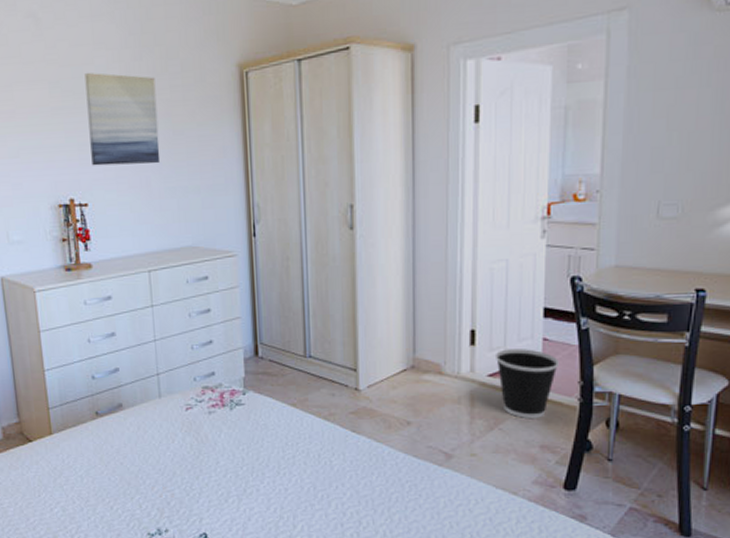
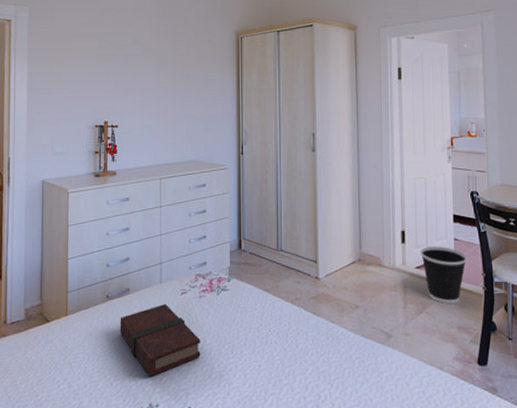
wall art: present [84,73,161,166] -> none [124,32,176,98]
book: none [114,420,214,502] -> present [120,303,201,378]

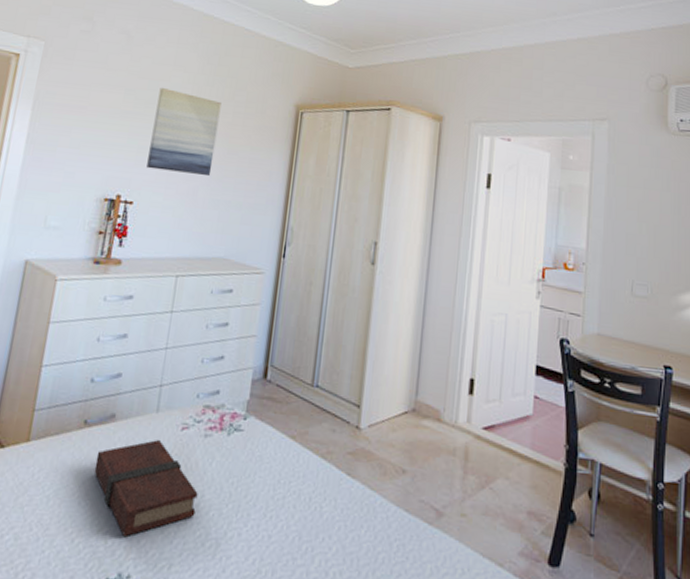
wall art: none [124,32,176,98] -> present [146,88,222,177]
wastebasket: present [421,247,468,305] -> none [491,402,549,482]

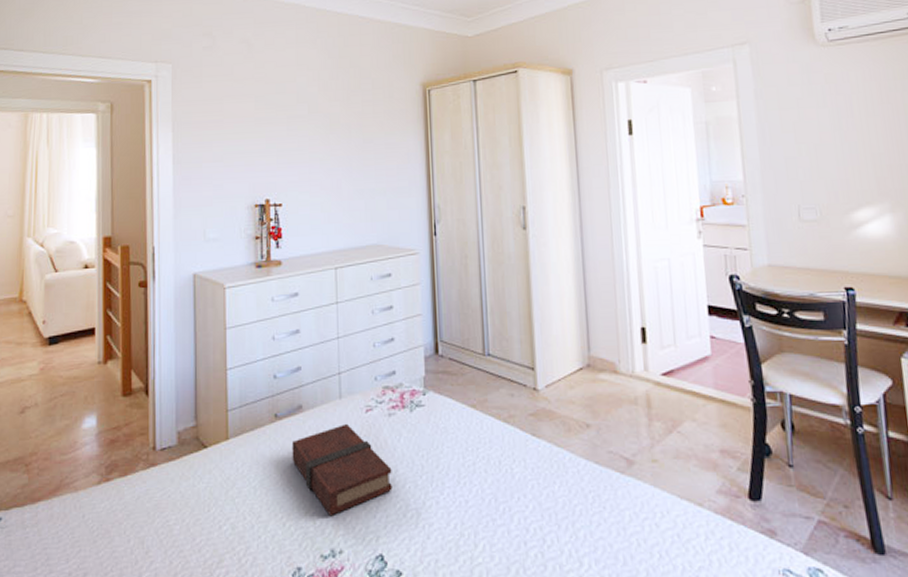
wall art: present [146,88,222,177] -> none [287,89,351,170]

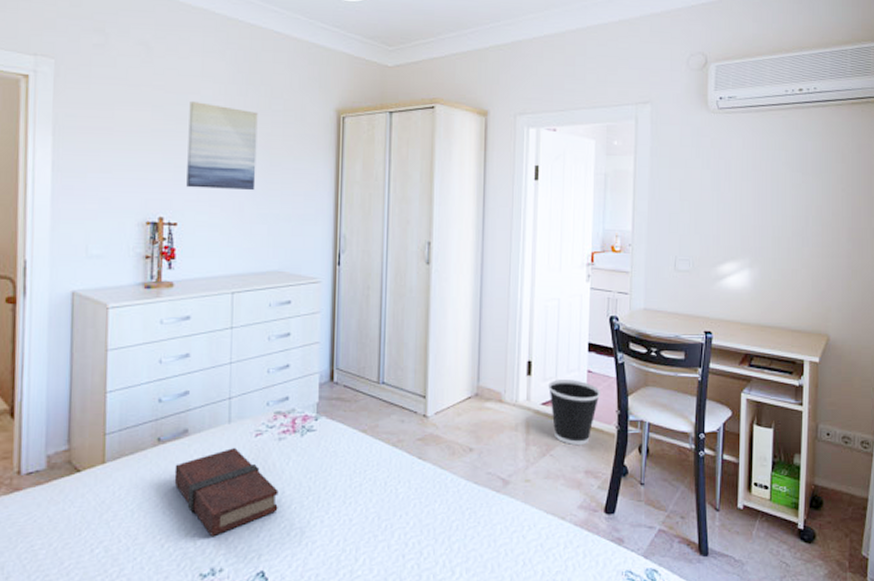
wall art: none [287,89,351,170] -> present [186,102,258,191]
wastebasket: none [667,347,729,422] -> present [548,380,601,446]

